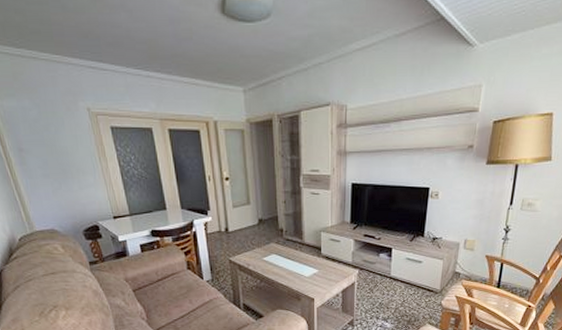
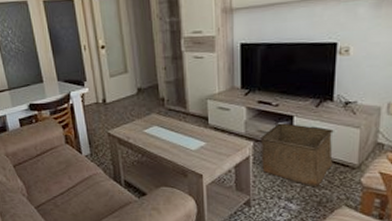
storage bin: none [364,254,423,309] -> present [260,123,334,188]

